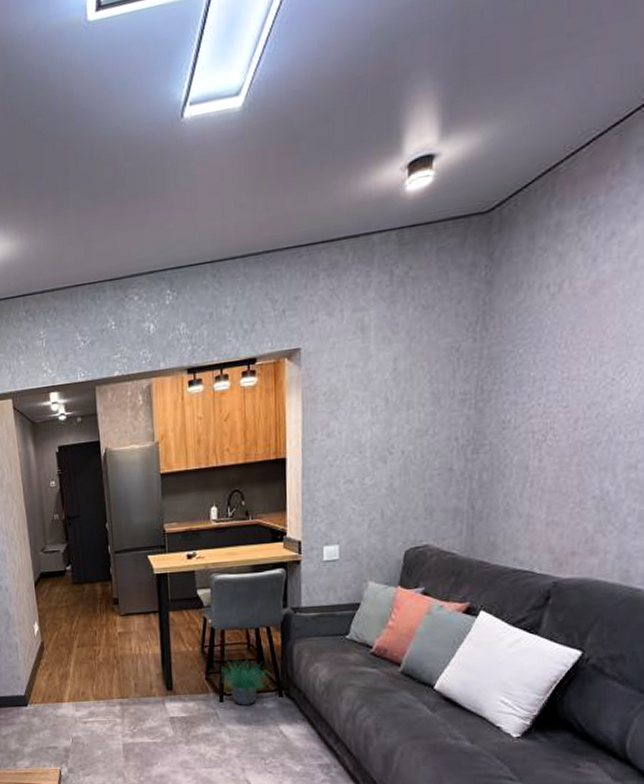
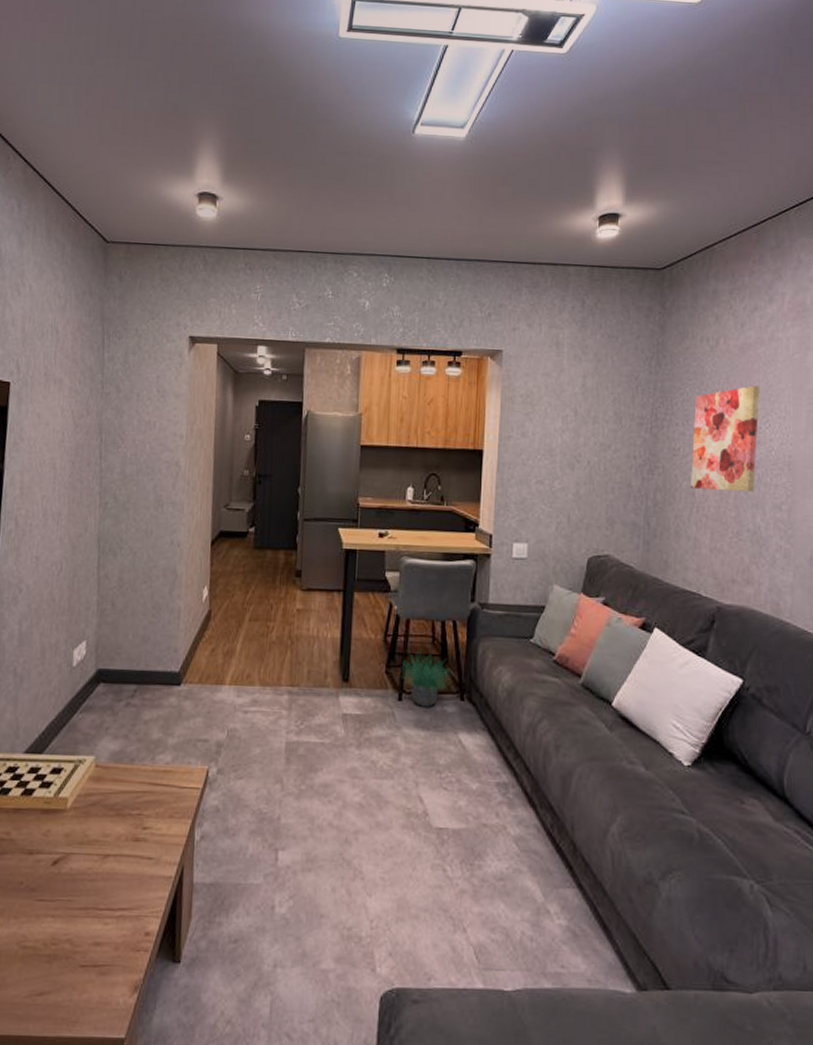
wall art: none [524,329,615,463] -> present [691,385,760,492]

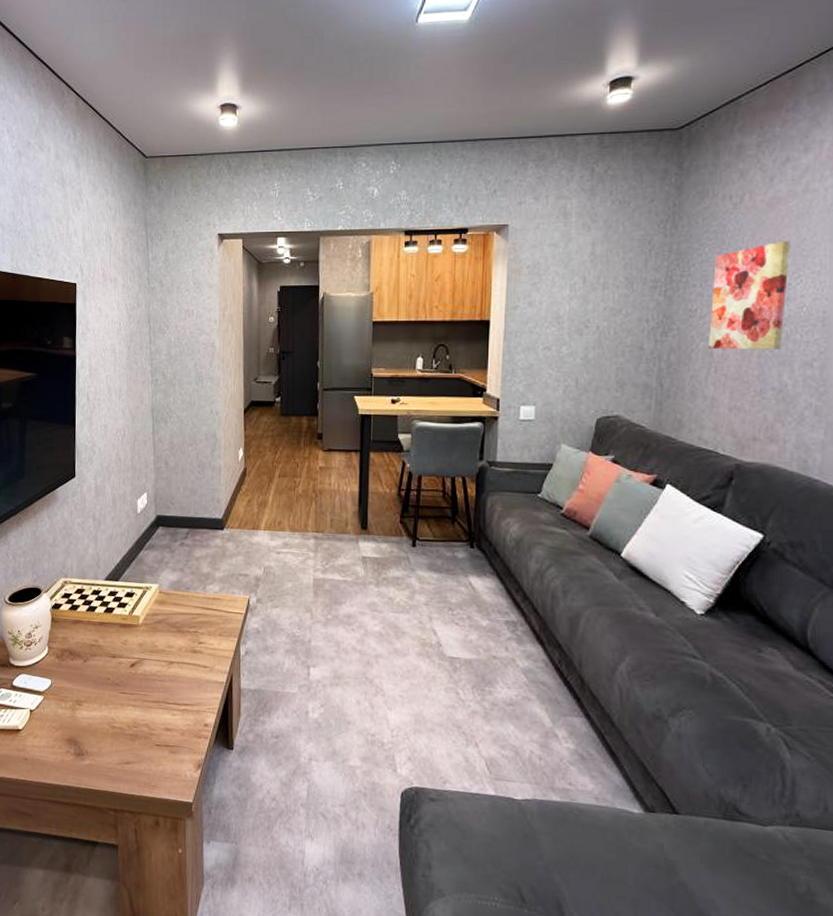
potted plant: present [402,650,450,707] -> none [415,503,461,553]

